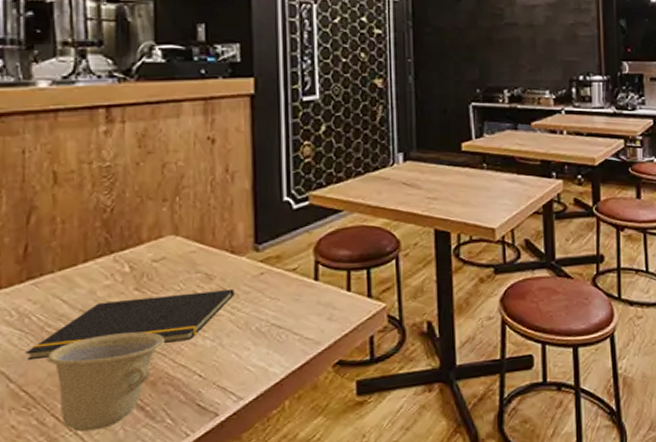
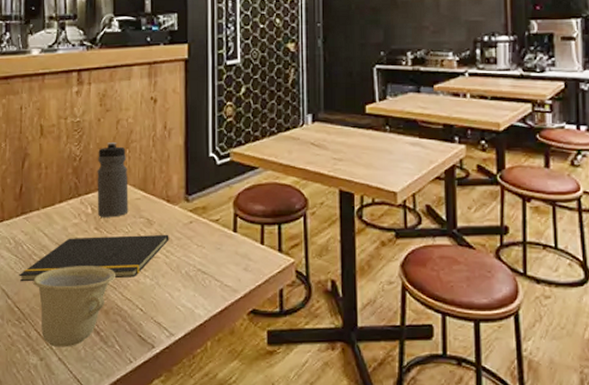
water bottle: none [136,189,180,276] -> present [97,142,128,217]

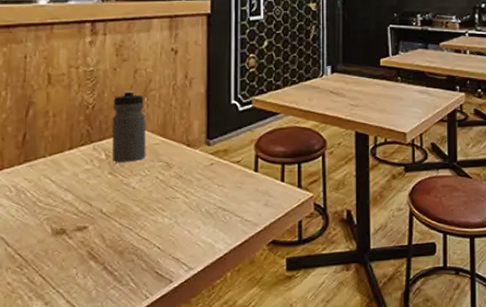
notepad: present [19,234,169,282] -> none [21,176,189,229]
cup: present [33,266,115,347] -> none [38,209,131,291]

